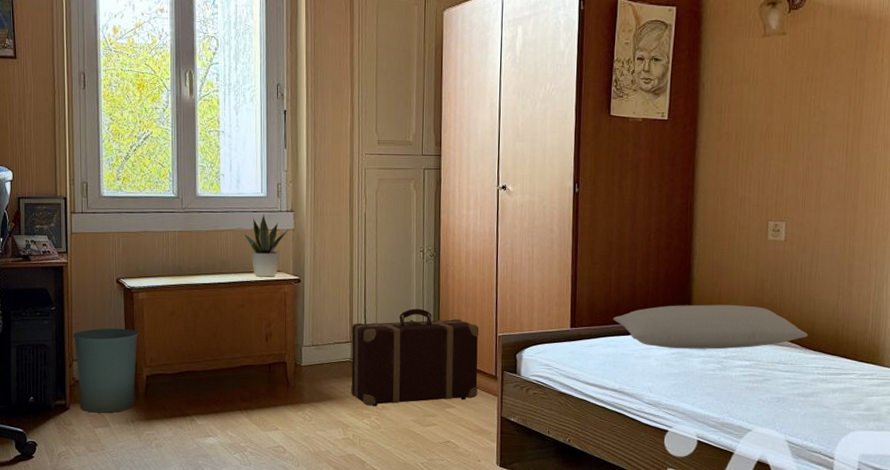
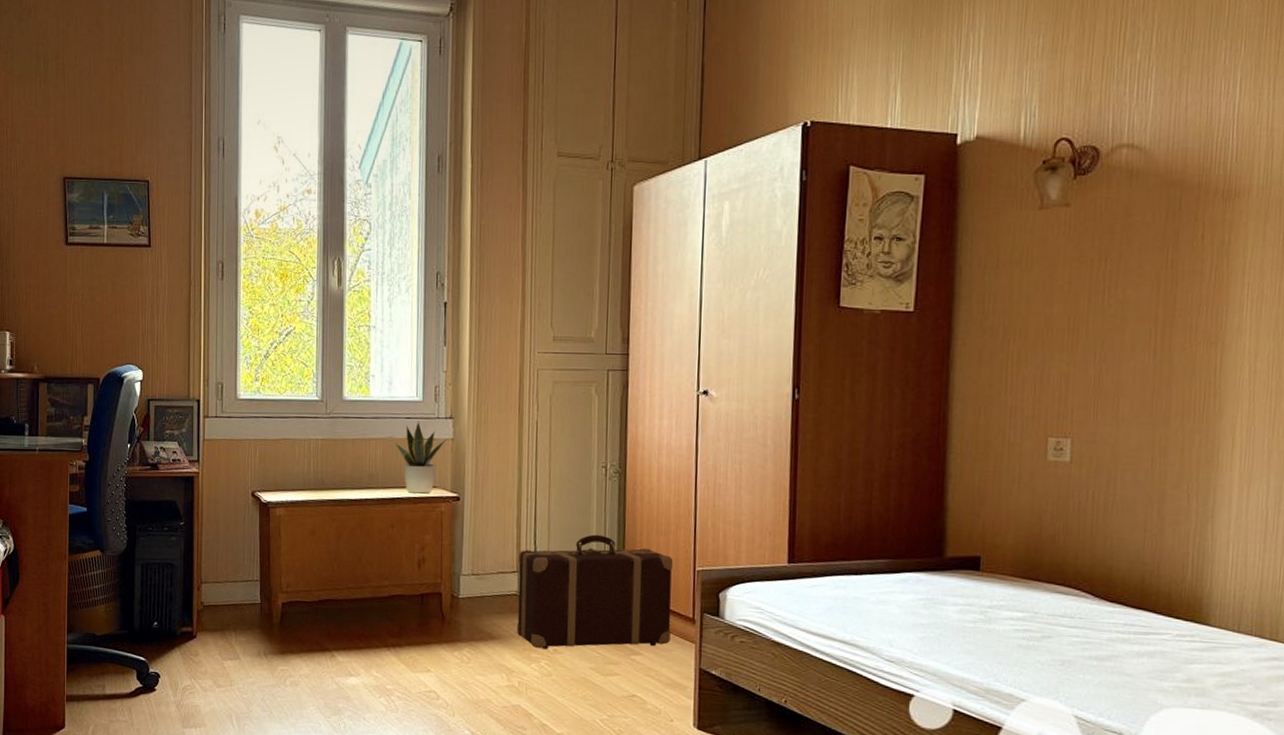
waste bin: present [72,328,139,413] -> none [202,547,275,644]
pillow: present [613,304,809,349] -> none [843,539,1104,596]

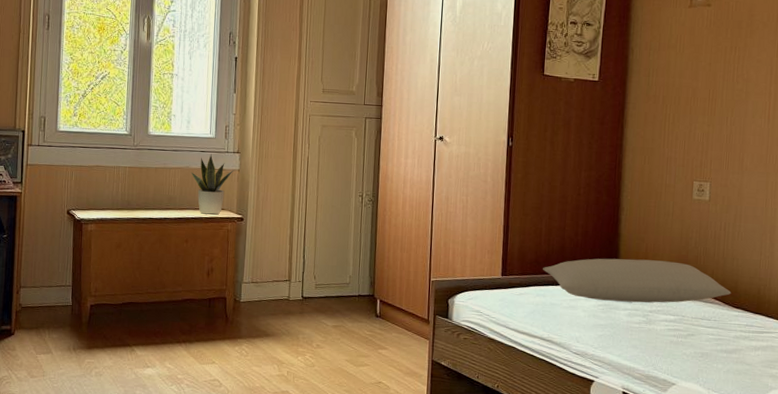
suitcase: present [516,534,674,649] -> none [286,250,414,345]
pillow: none [843,539,1104,596] -> present [543,258,732,303]

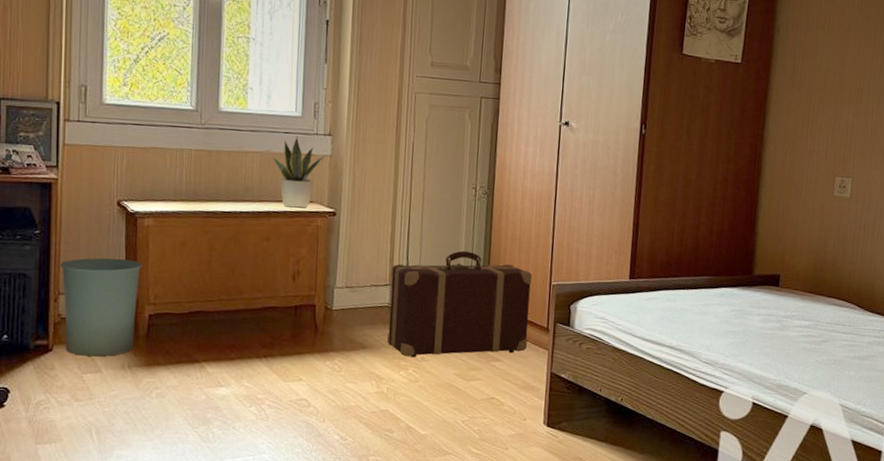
waste bin: none [21,257,86,340] -> present [60,258,142,357]
suitcase: none [286,250,414,345] -> present [387,250,533,358]
pillow: present [543,258,732,303] -> none [674,259,868,308]

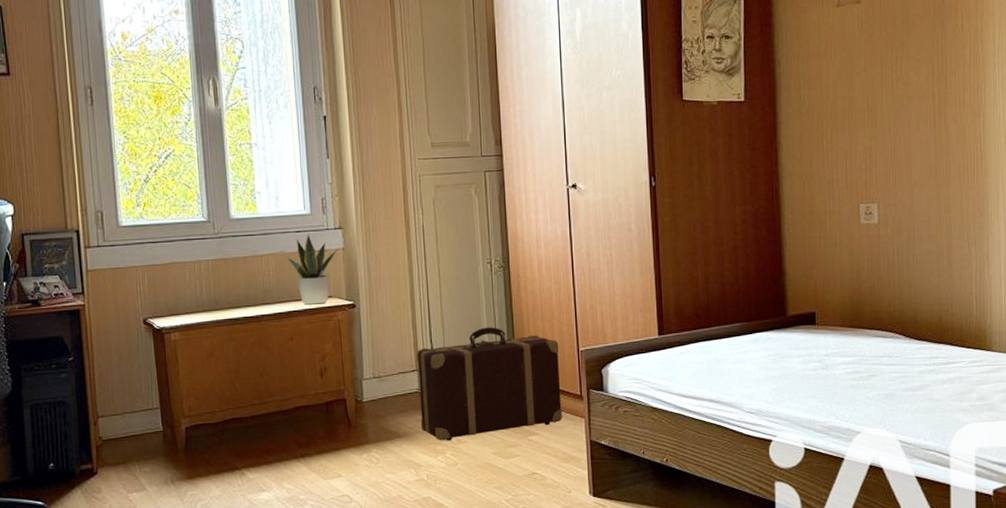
waste bin: present [60,258,142,357] -> none [95,375,174,476]

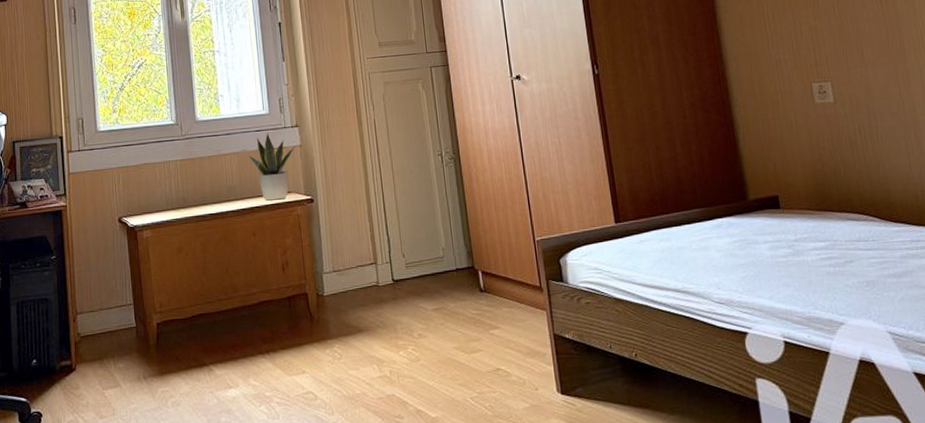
suitcase: present [416,327,562,441] -> none [374,218,523,336]

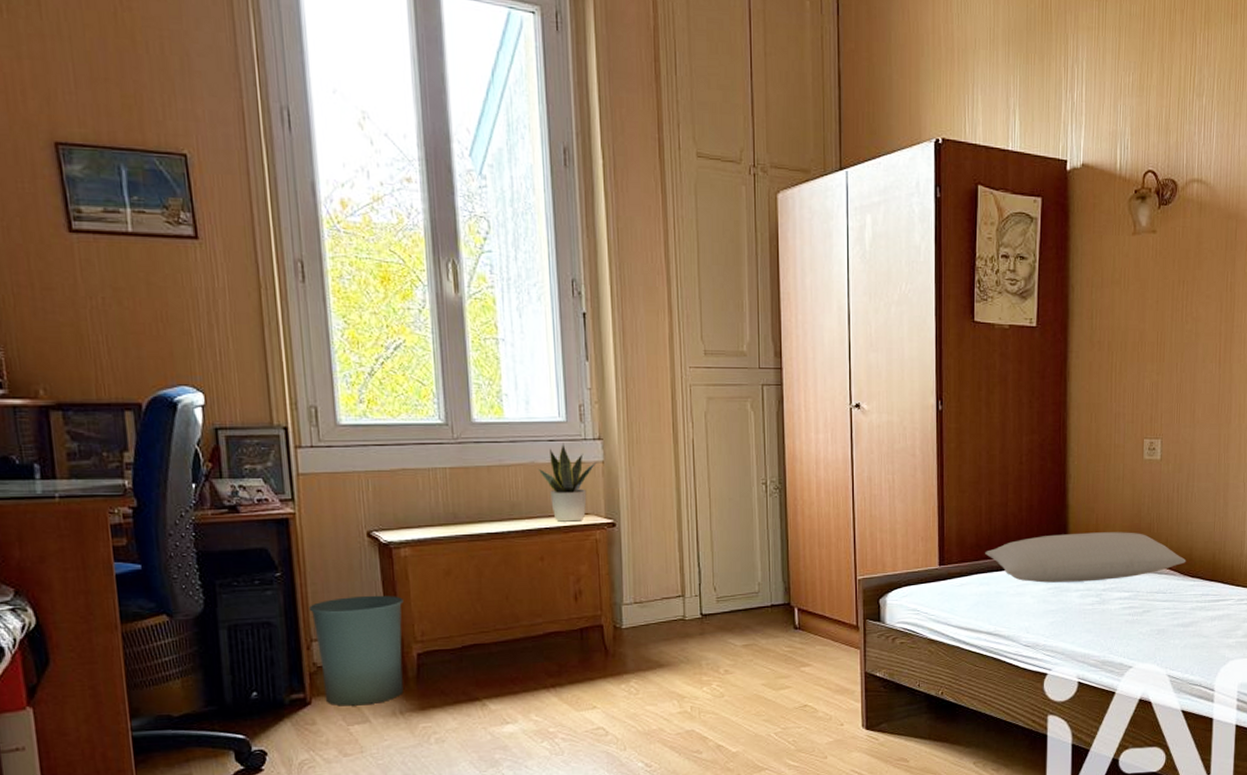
waste bin: none [75,272,146,372] -> present [308,595,404,706]
pillow: none [661,178,885,236] -> present [985,532,1187,583]

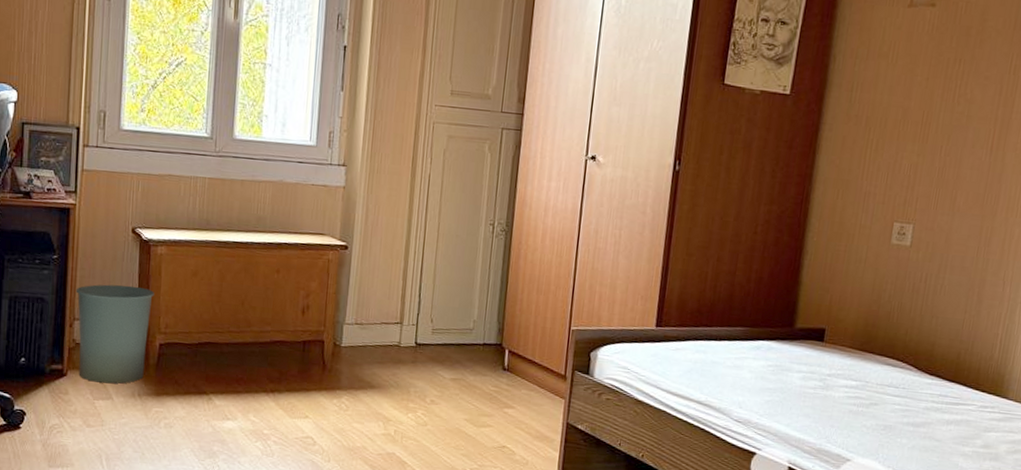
potted plant: present [537,443,597,522] -> none [285,165,339,241]
pillow: present [985,532,1187,583] -> none [705,310,927,366]

